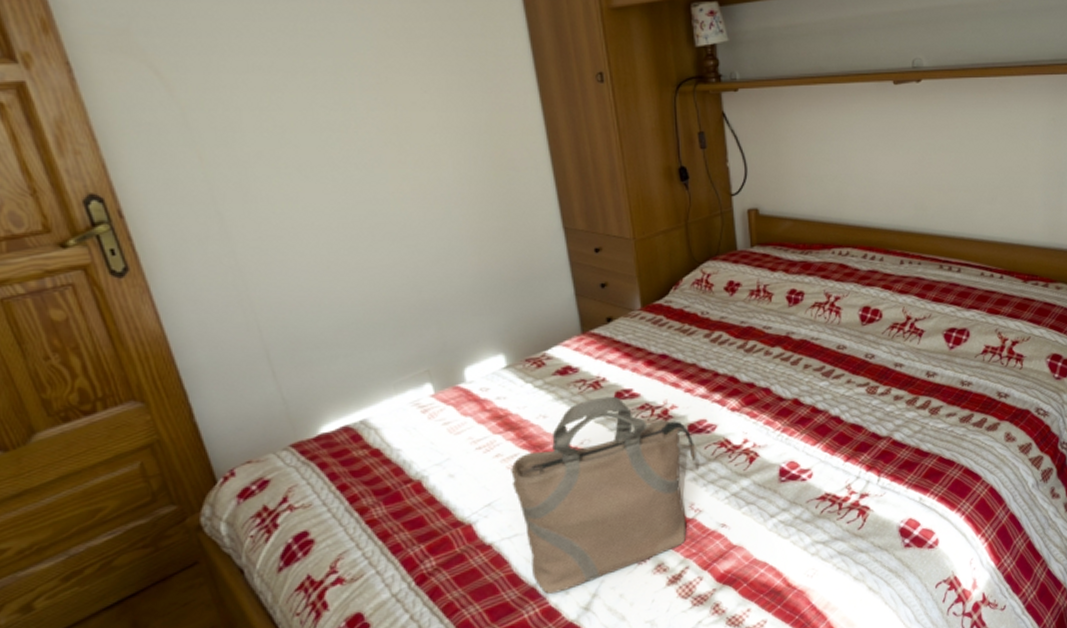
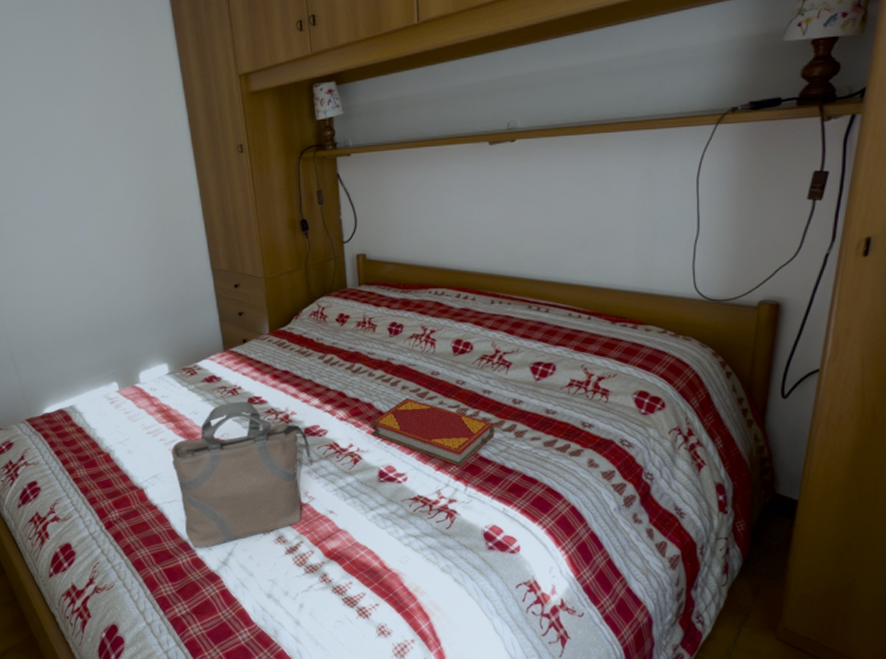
hardback book: none [767,378,908,455] -> present [370,398,495,467]

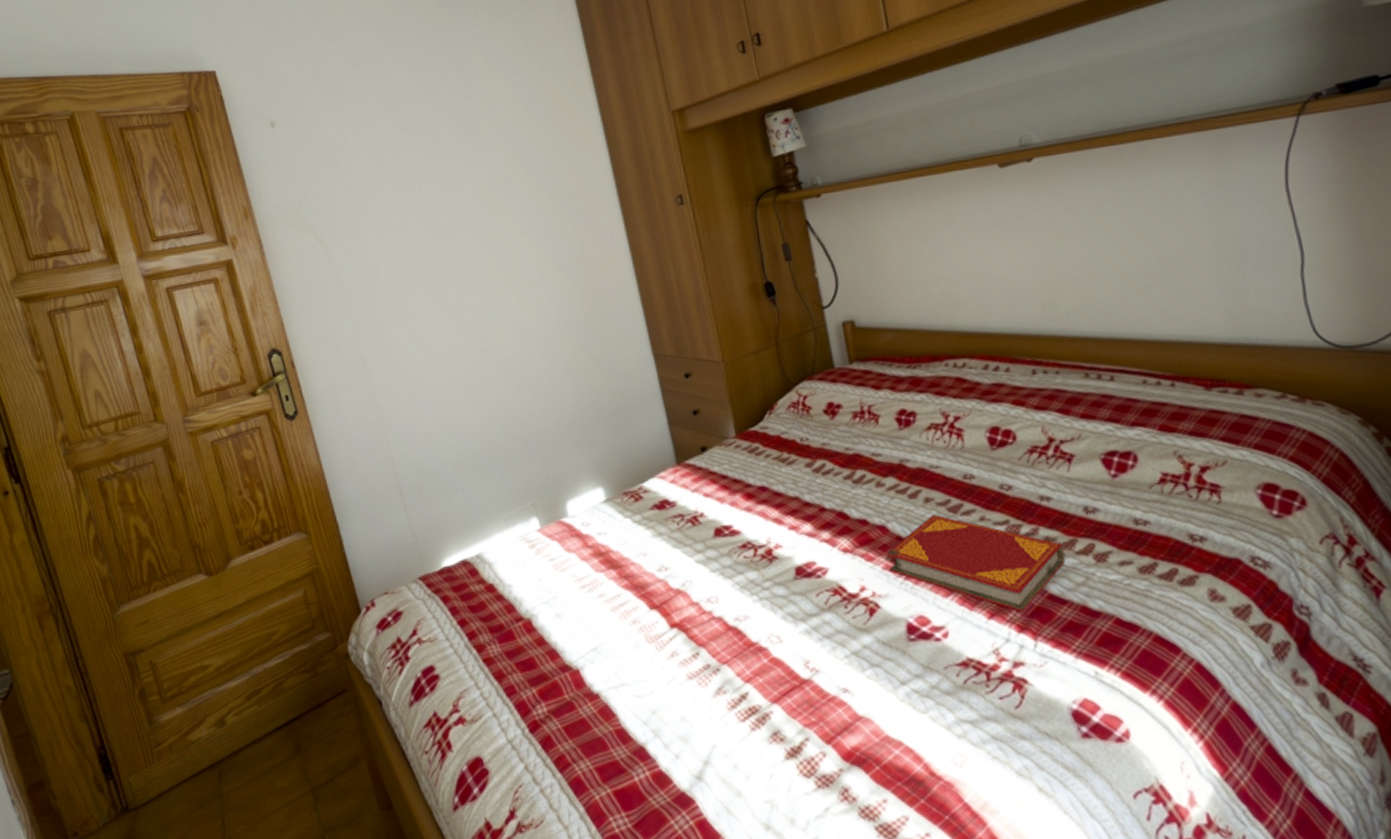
tote bag: present [171,401,311,548] -> none [614,533,807,756]

